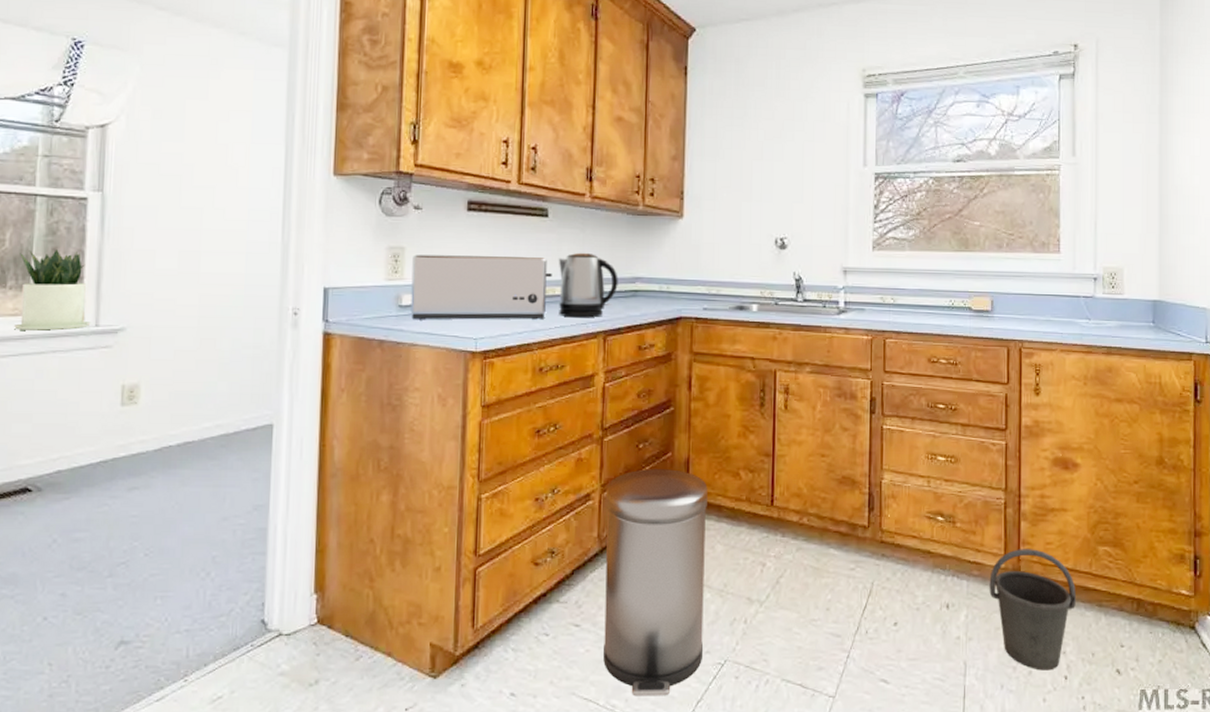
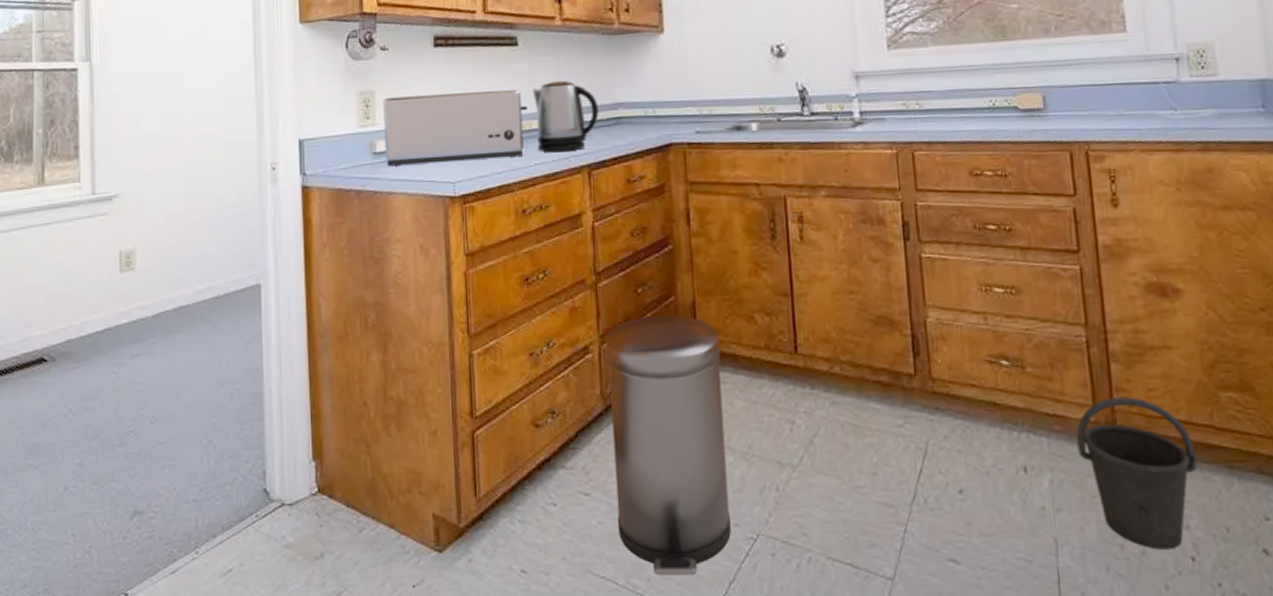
planter: present [13,250,91,332] -> none [21,122,88,204]

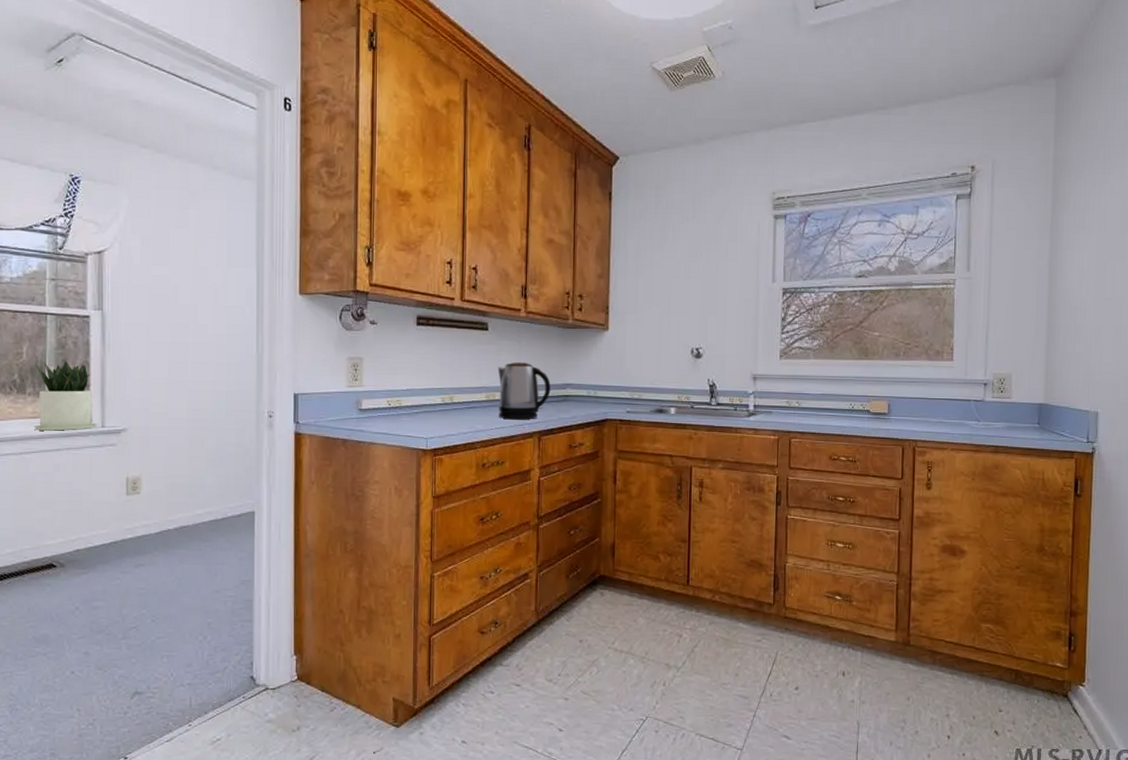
planter: none [21,122,88,204] -> present [33,361,98,432]
toaster: present [383,90,527,167] -> none [369,364,492,422]
pedal bin: present [605,315,731,576] -> none [541,552,631,746]
bucket: present [1076,397,1197,550] -> none [881,625,960,731]

